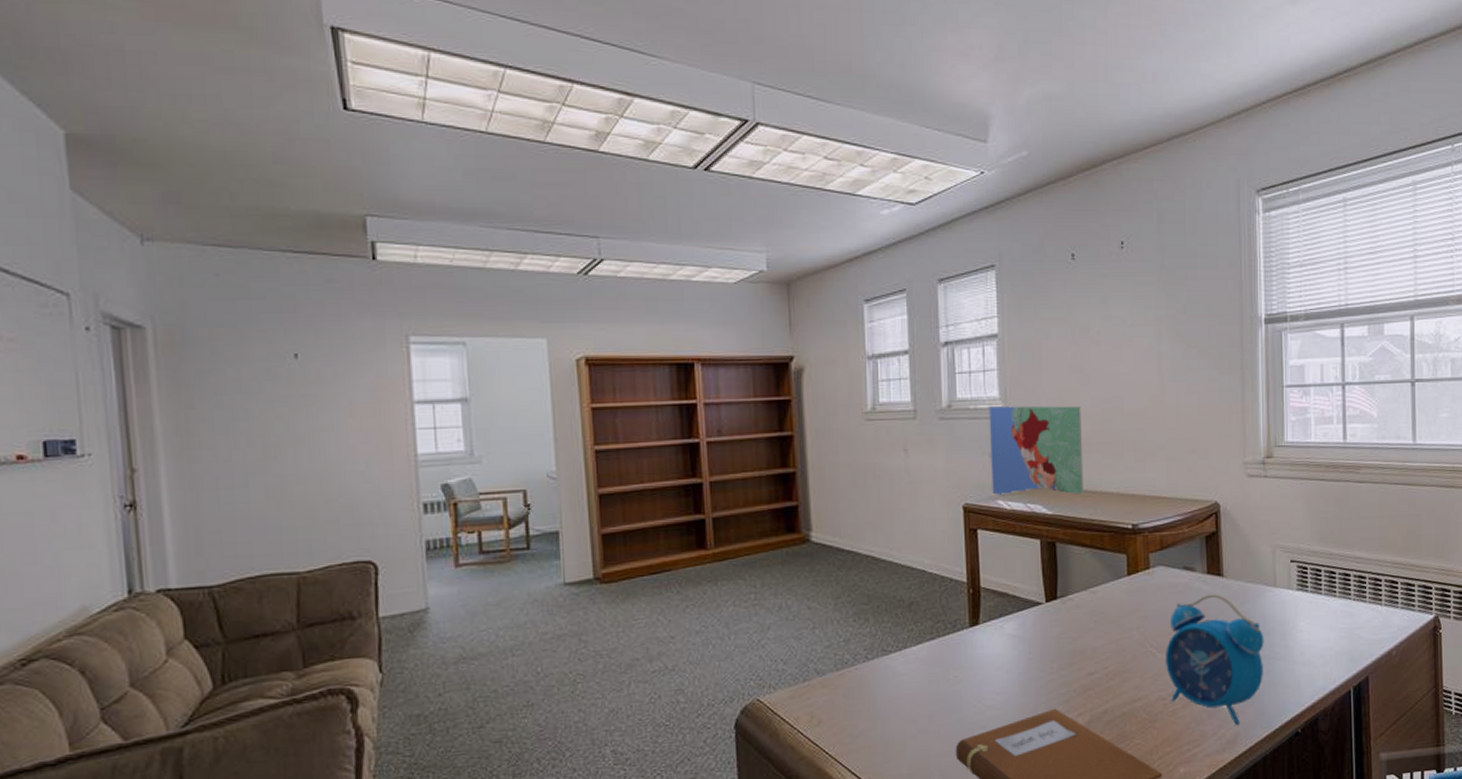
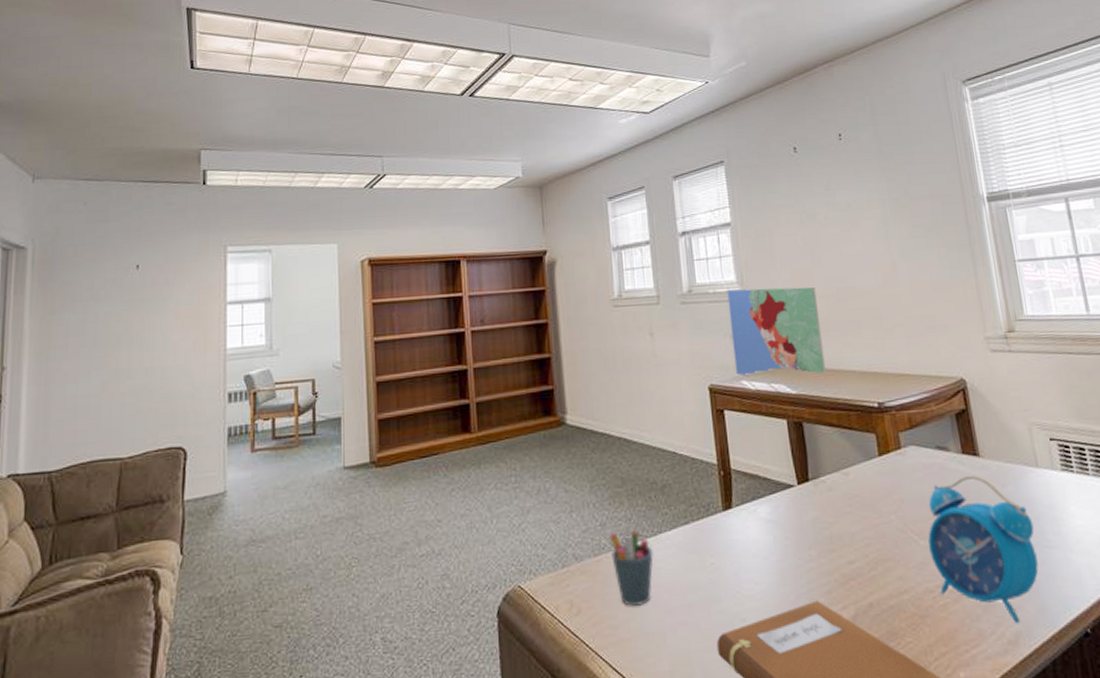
pen holder: none [852,646,897,717] -> present [609,531,654,606]

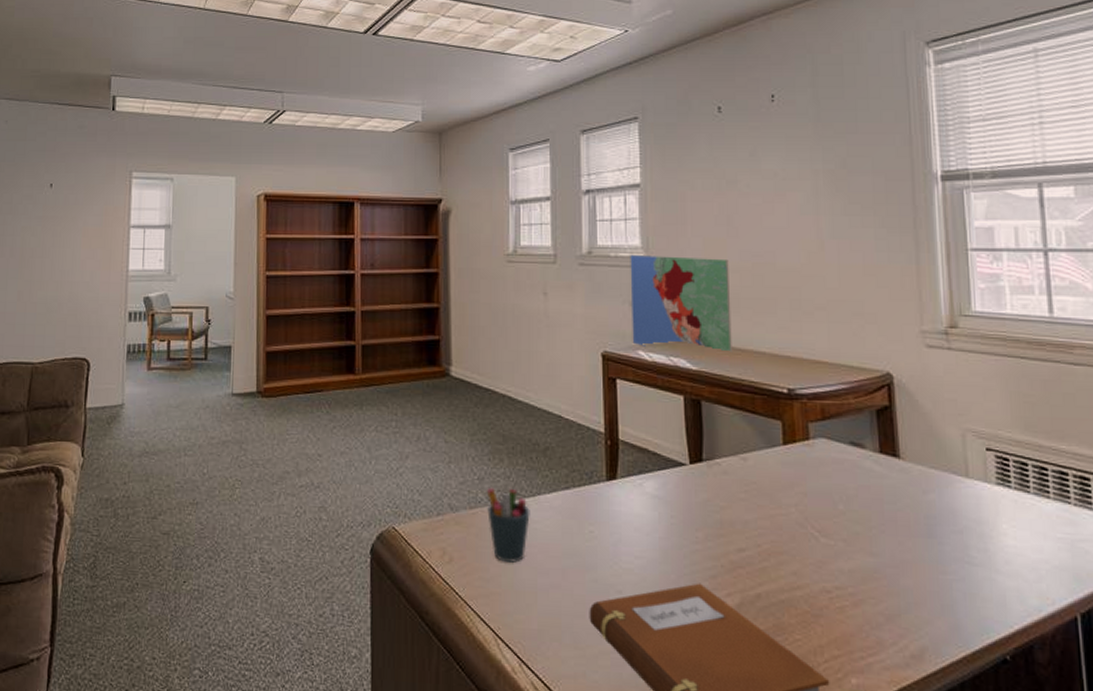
alarm clock: present [928,475,1039,624] -> none [830,476,956,639]

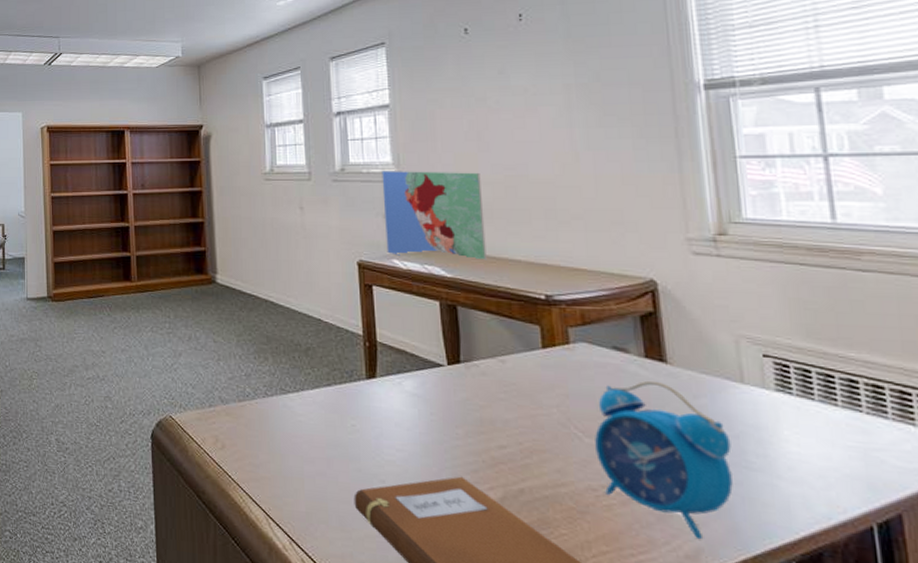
pen holder: present [486,487,530,563] -> none [253,382,295,451]
alarm clock: none [830,476,956,639] -> present [595,380,733,540]

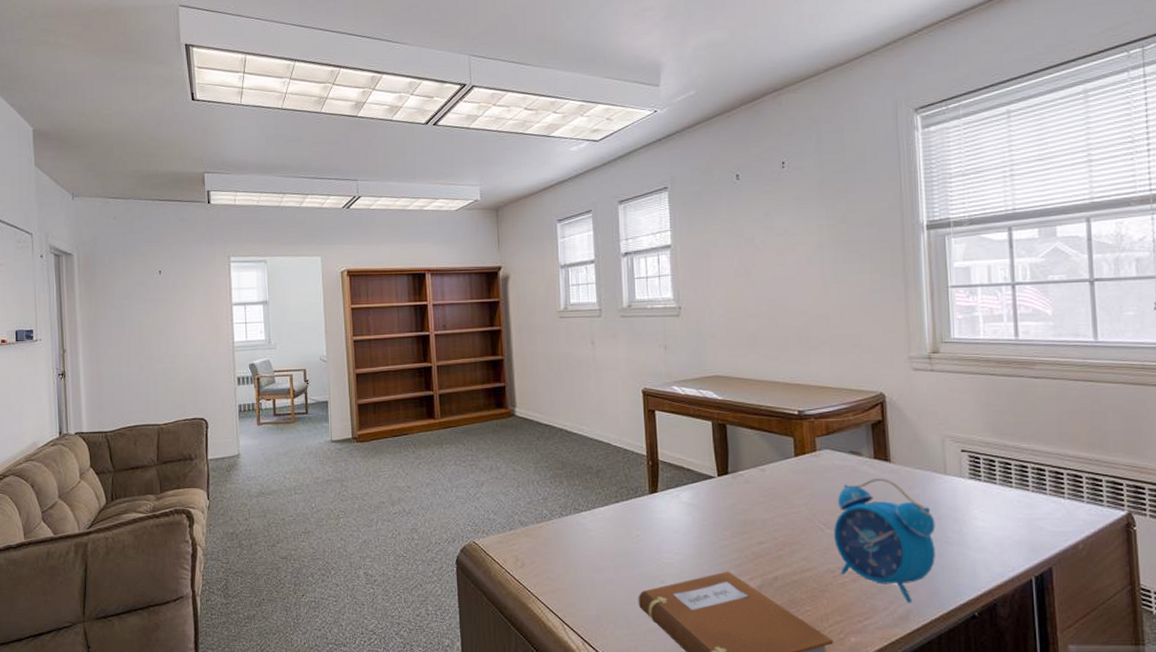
map: present [382,171,487,260] -> none [664,305,751,383]

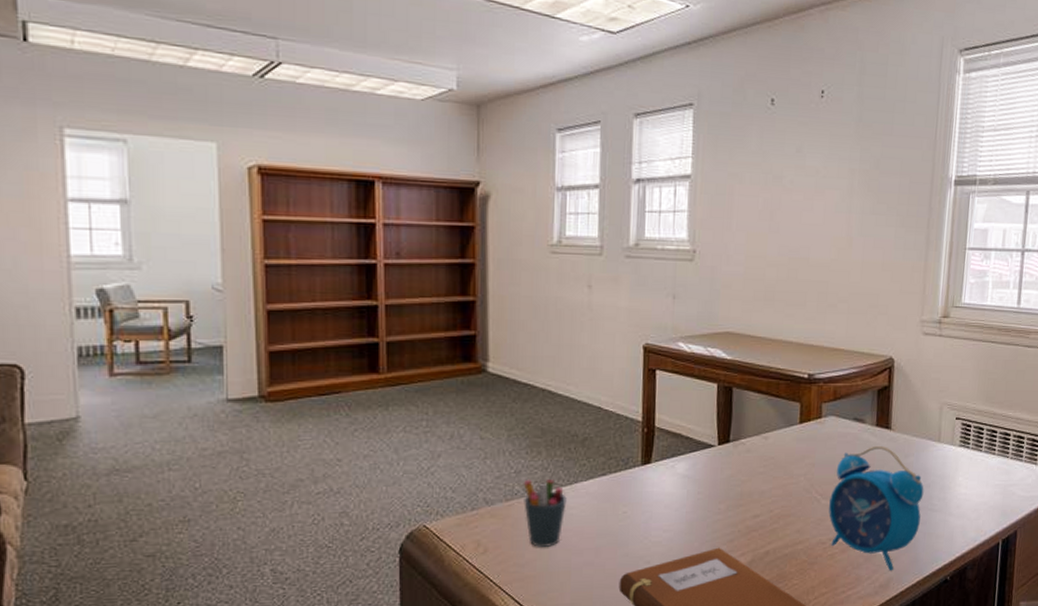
pen holder: none [550,504,587,564] -> present [523,479,567,547]

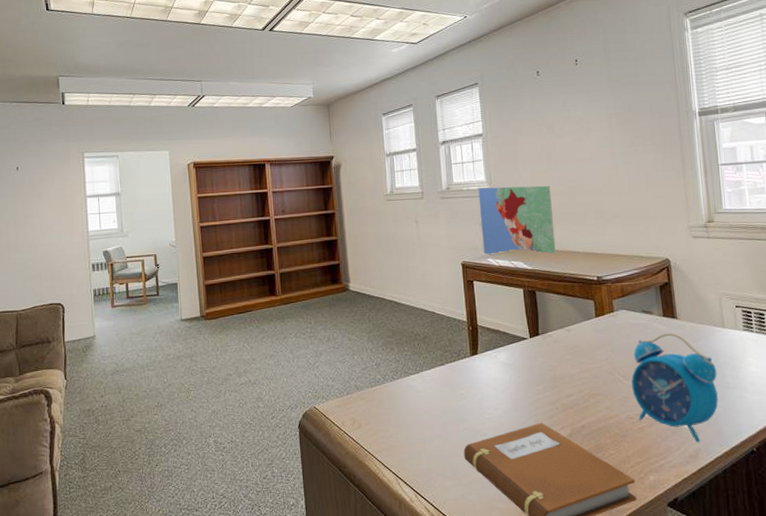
pen holder: present [523,479,567,547] -> none [382,369,417,423]
map: none [673,248,768,342] -> present [478,185,556,255]

